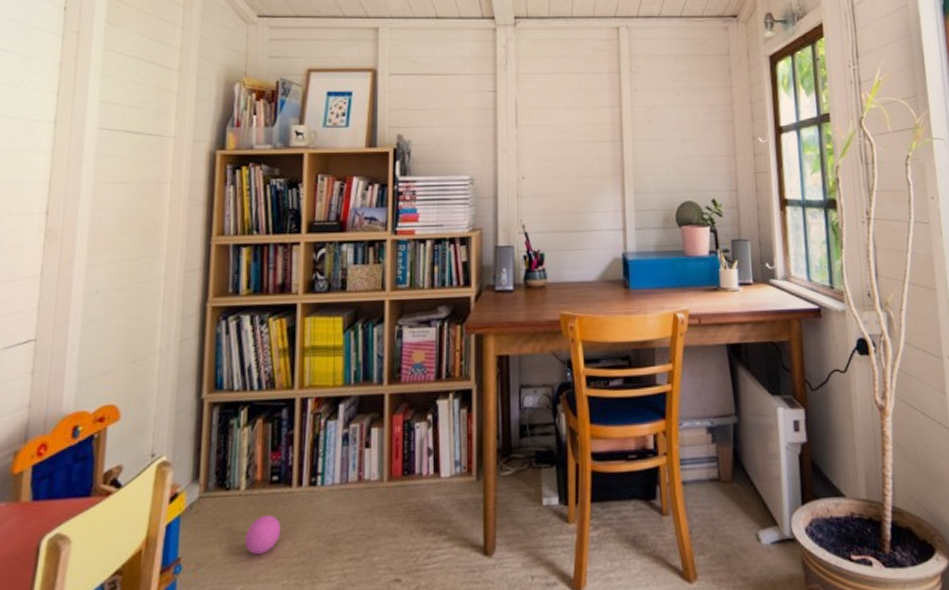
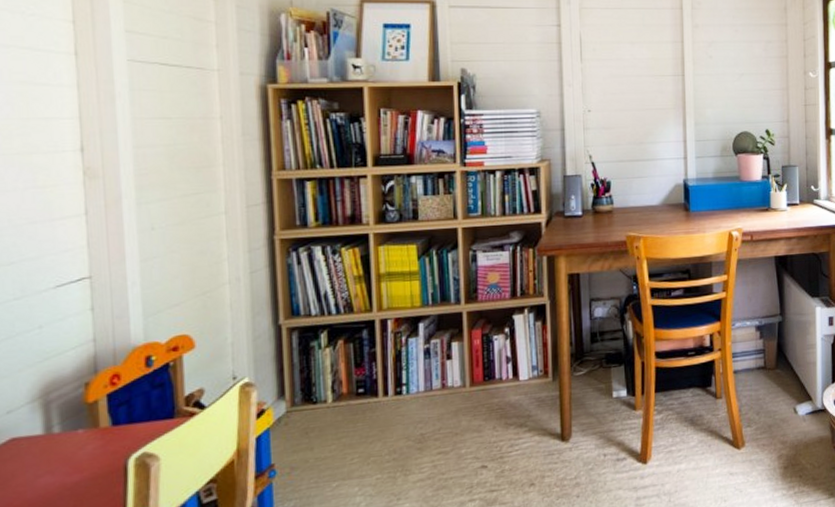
ball: present [245,515,281,555] -> none [336,422,371,456]

